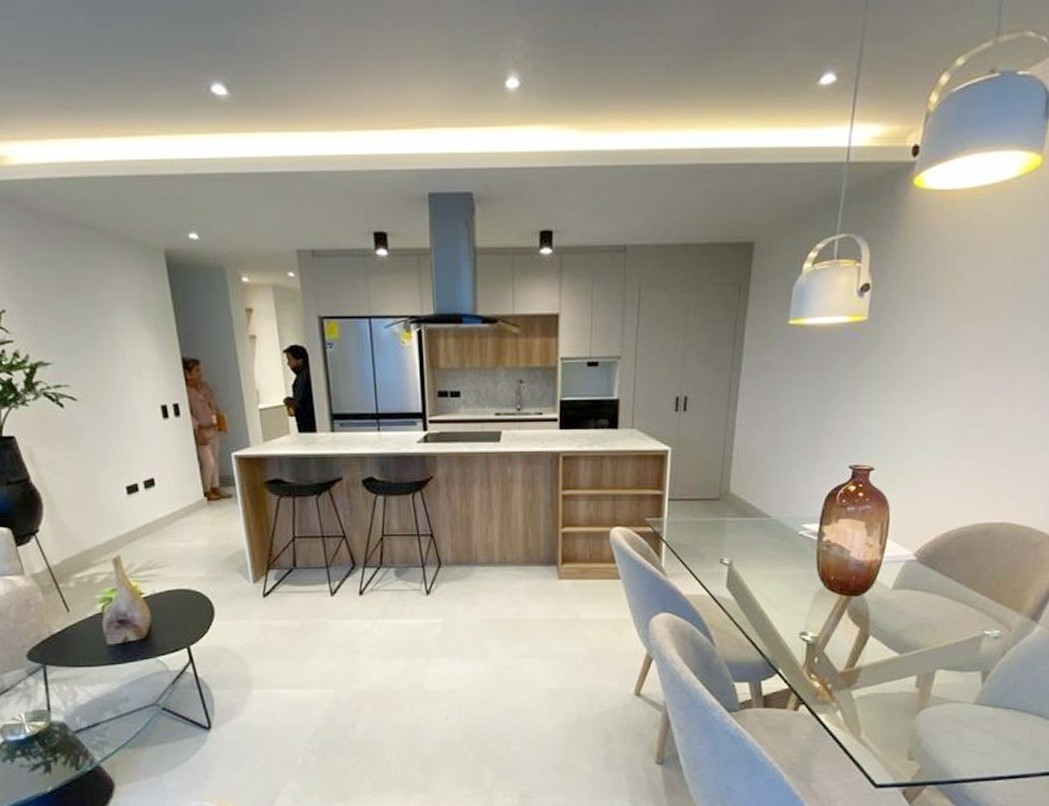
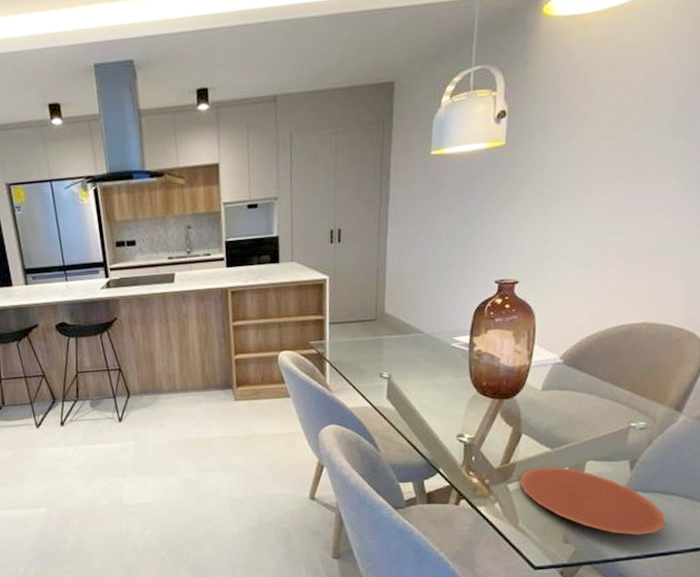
plate: none [864,673,1016,755] -> present [519,466,665,536]

